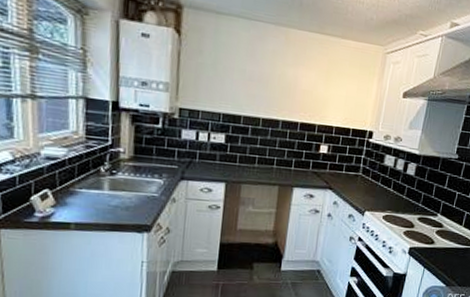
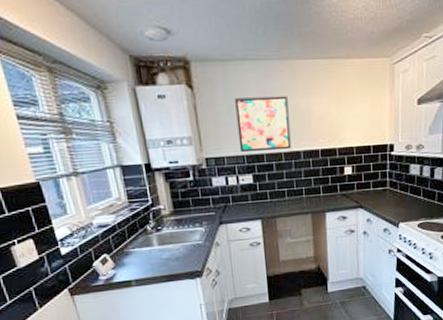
wall art: none [217,53,277,116] -> present [235,96,291,153]

